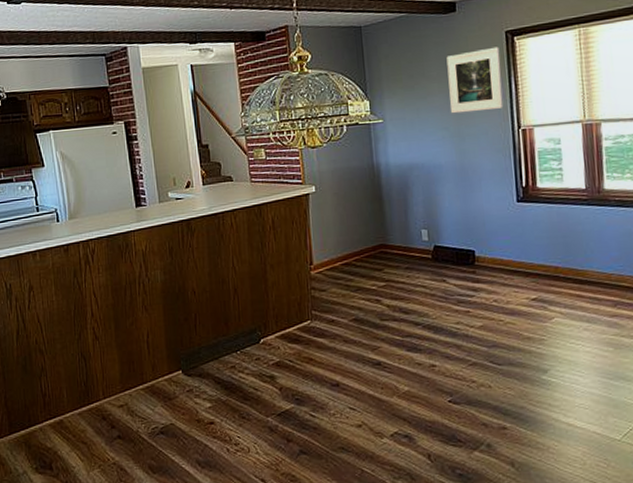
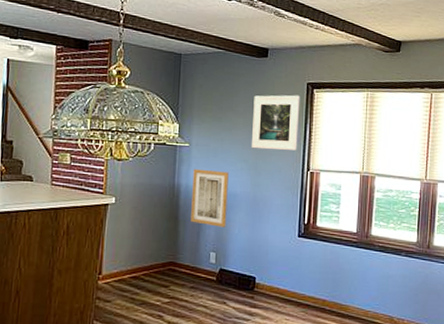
wall art: none [391,143,435,203] -> present [191,168,229,227]

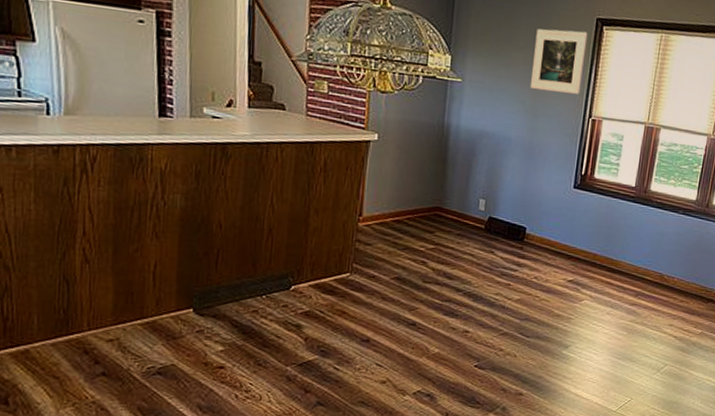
wall art: present [191,168,229,227] -> none [460,107,504,174]

